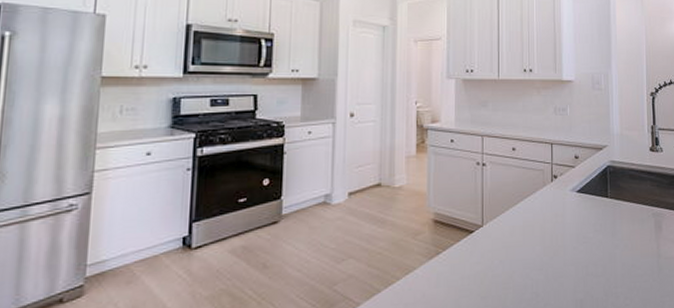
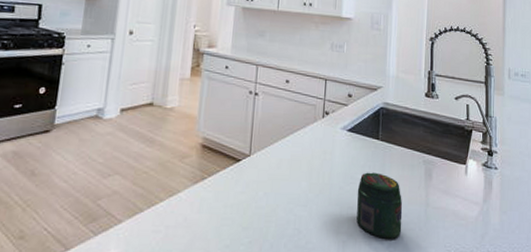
jar: none [590,230,636,293] -> present [356,172,403,239]

